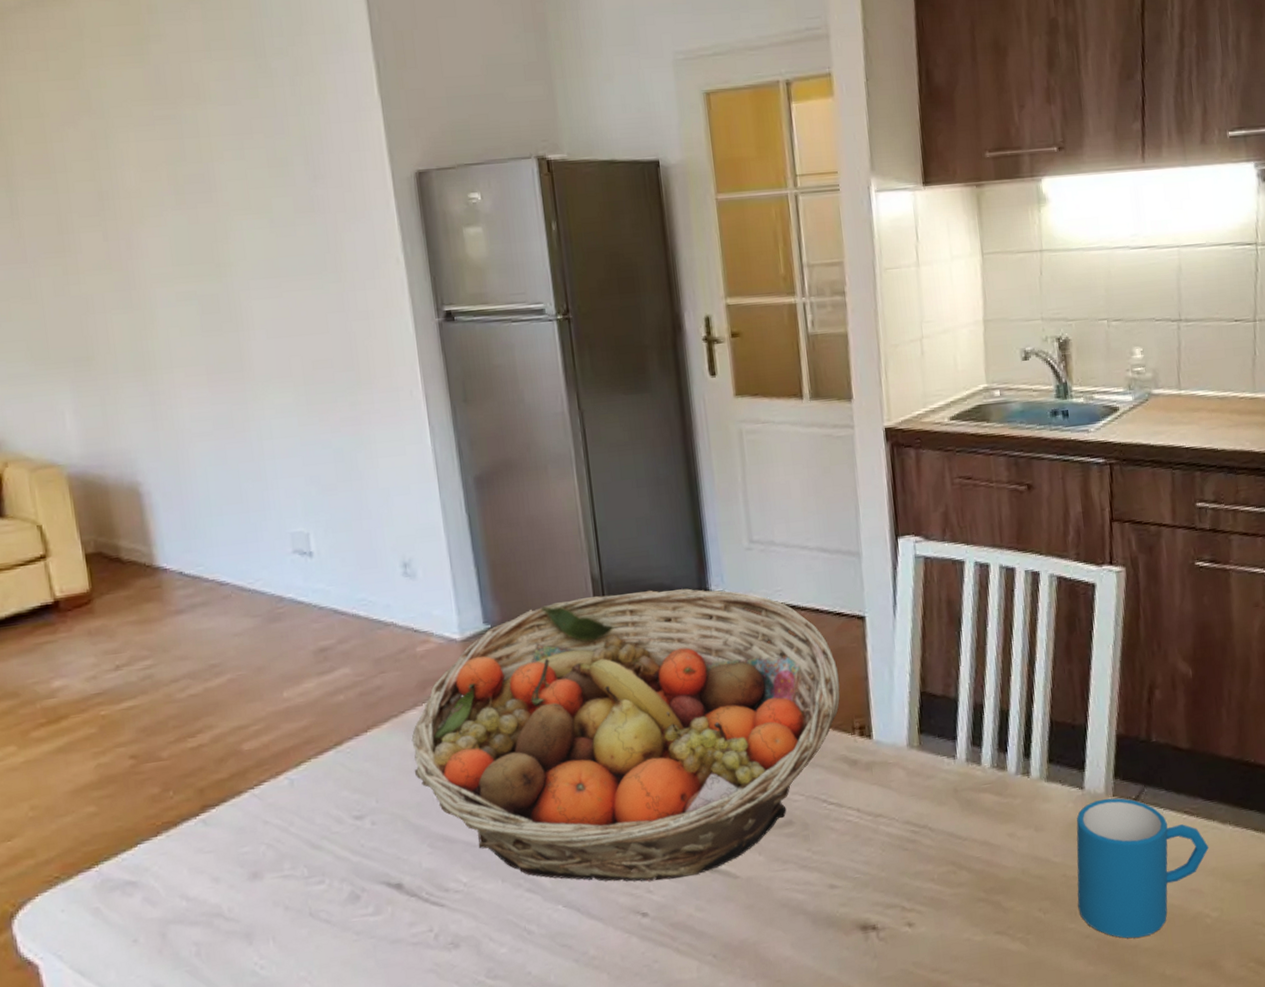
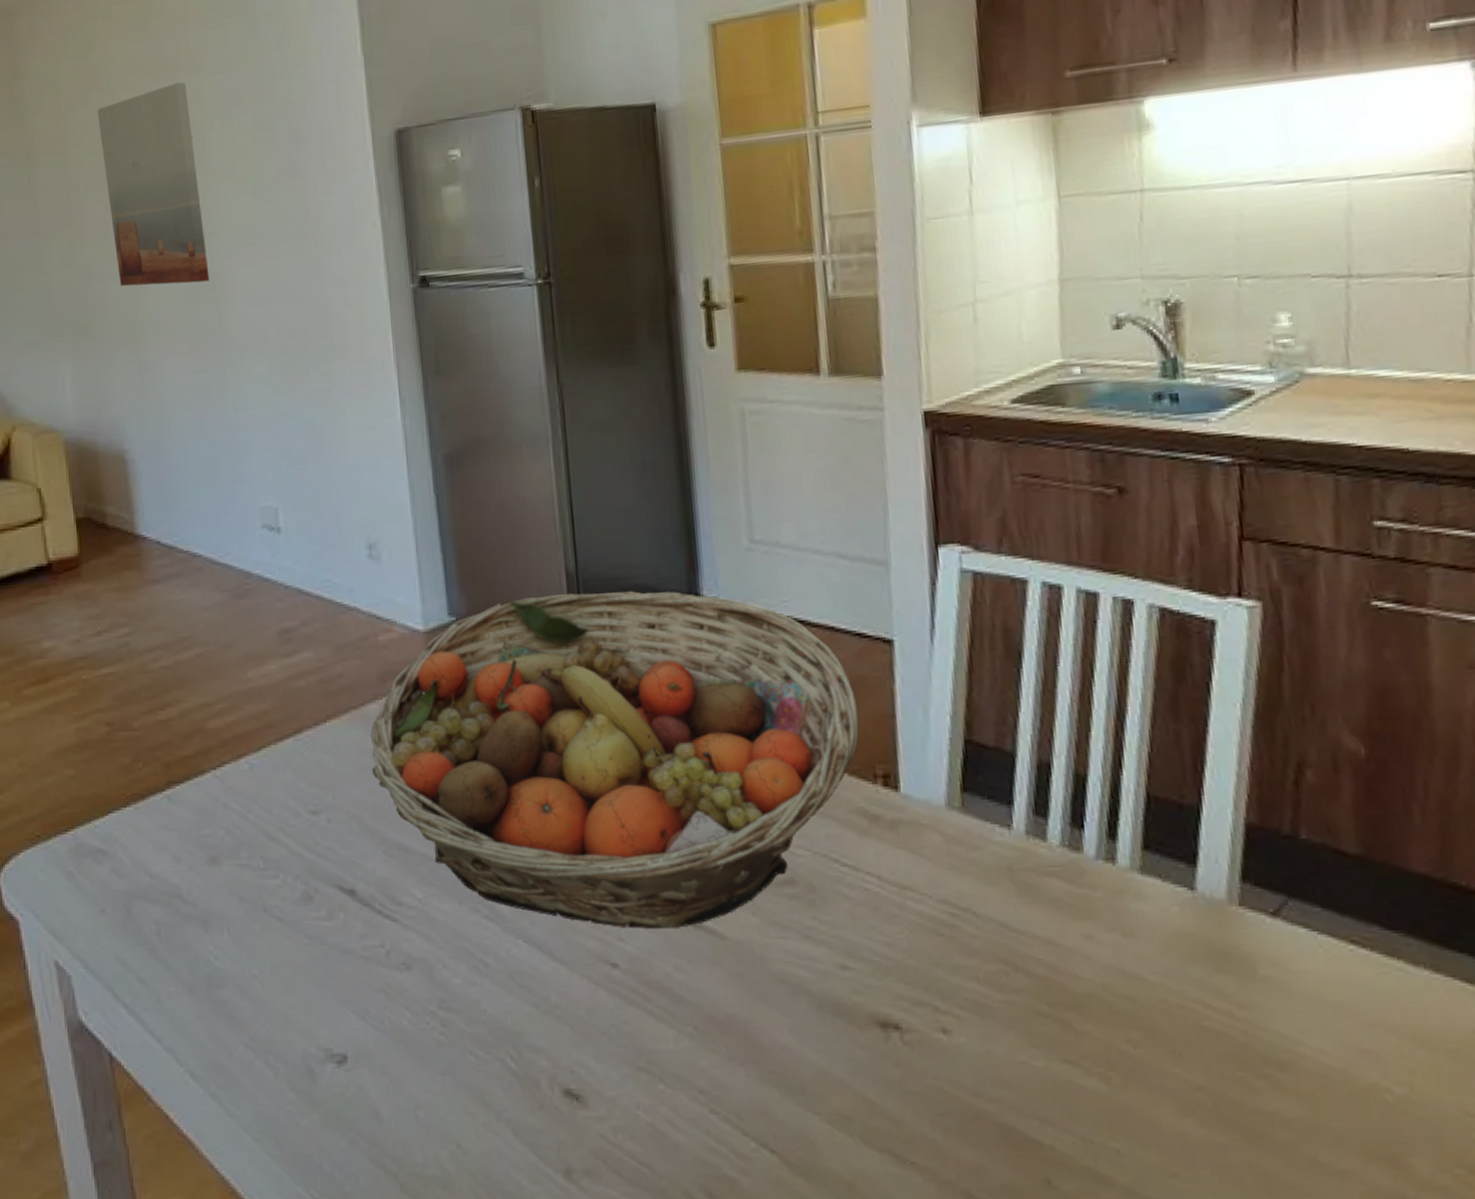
wall art: none [89,111,226,317] -> present [97,82,210,286]
mug: present [1076,798,1209,939] -> none [1183,908,1390,1102]

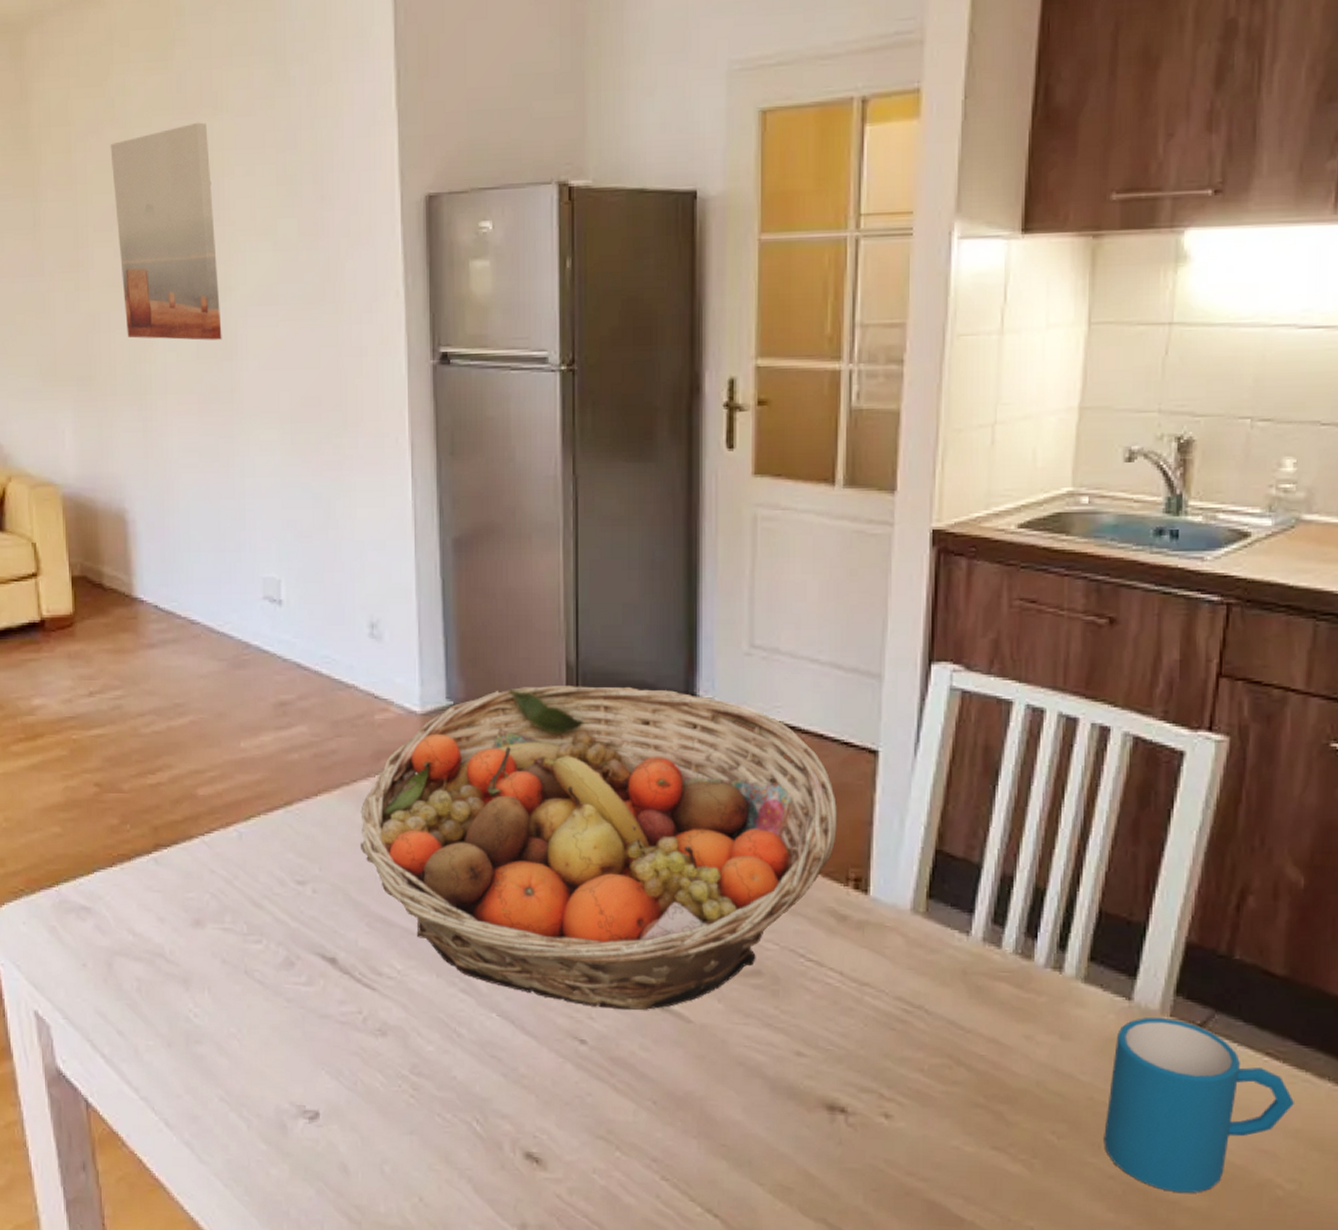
mug: none [1183,908,1390,1102] -> present [1104,1018,1294,1193]

